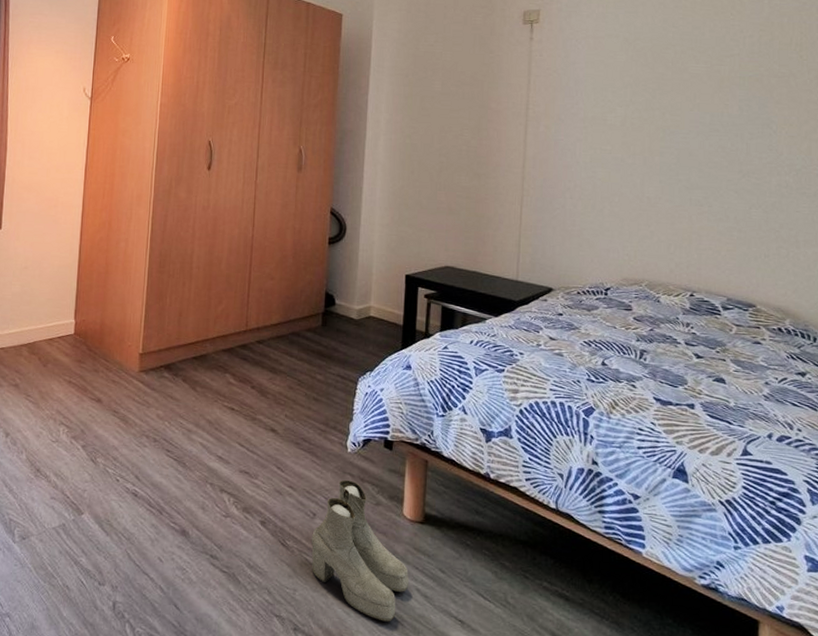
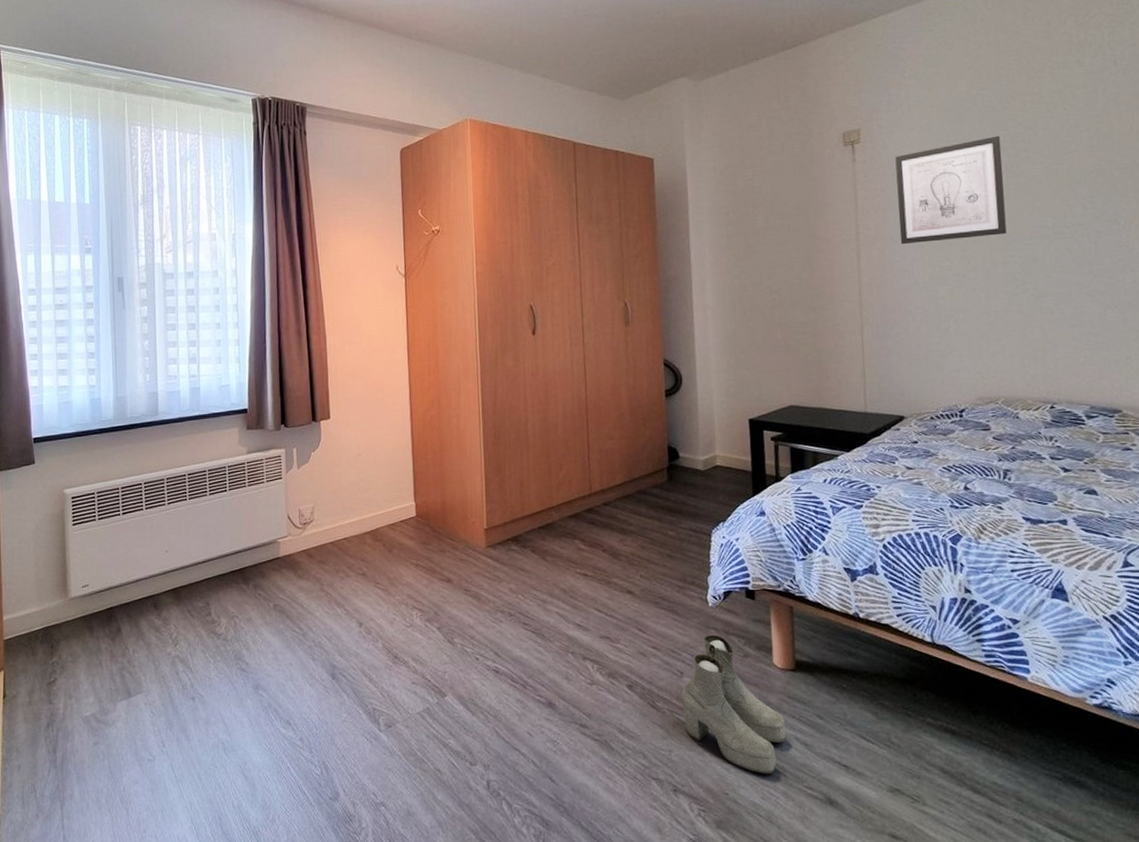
wall art: none [566,31,670,126] -> present [895,135,1007,244]

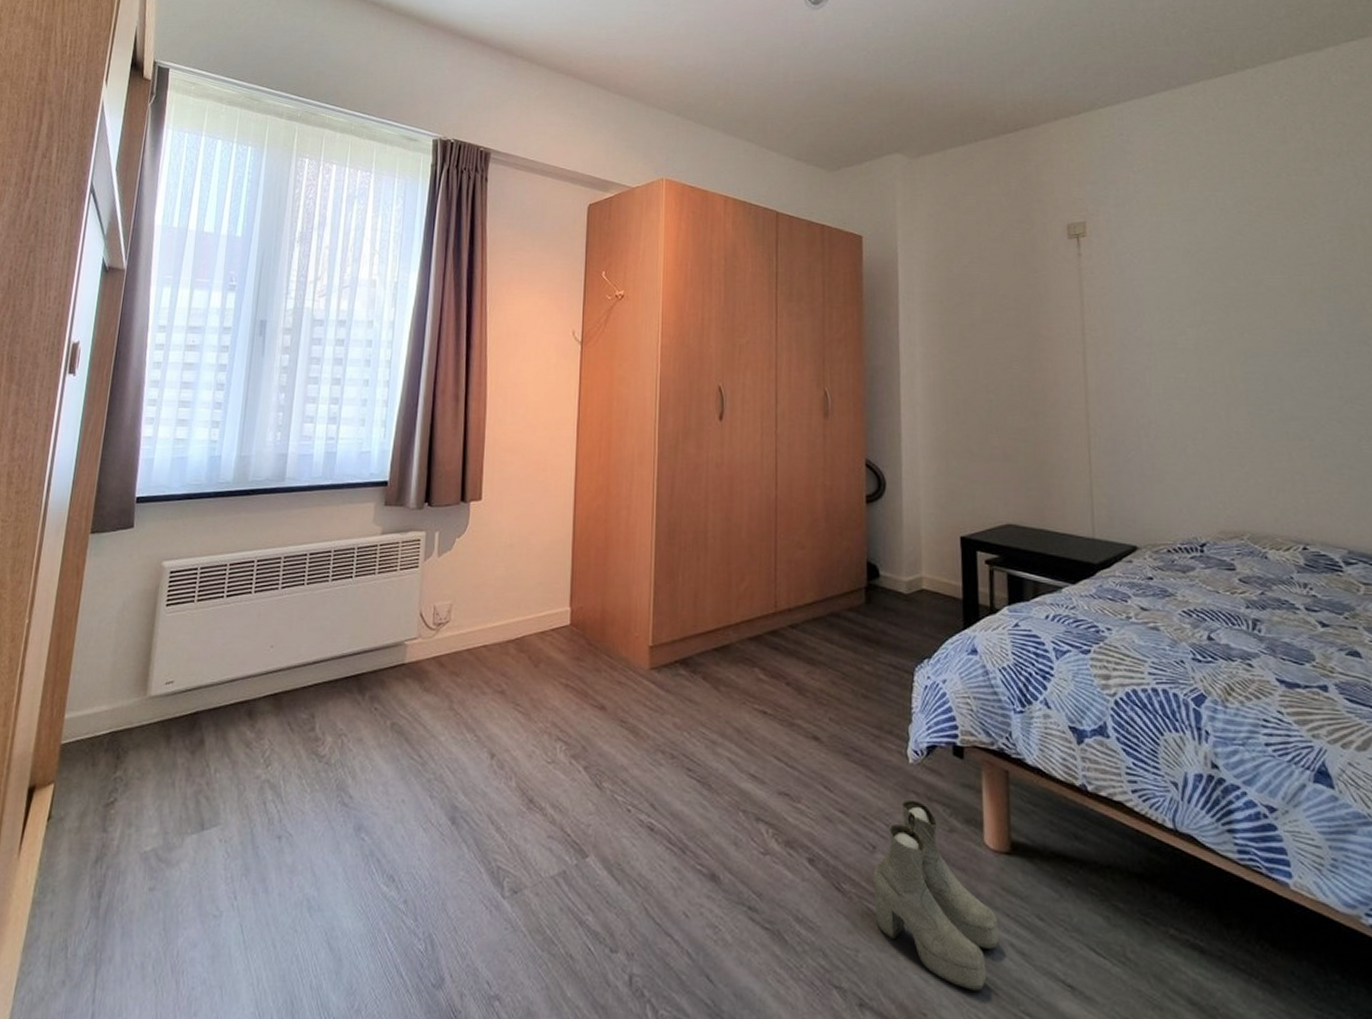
wall art: present [895,135,1007,244] -> none [1124,240,1247,350]

